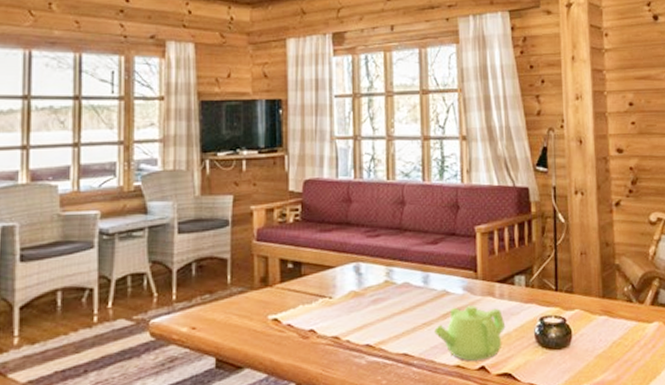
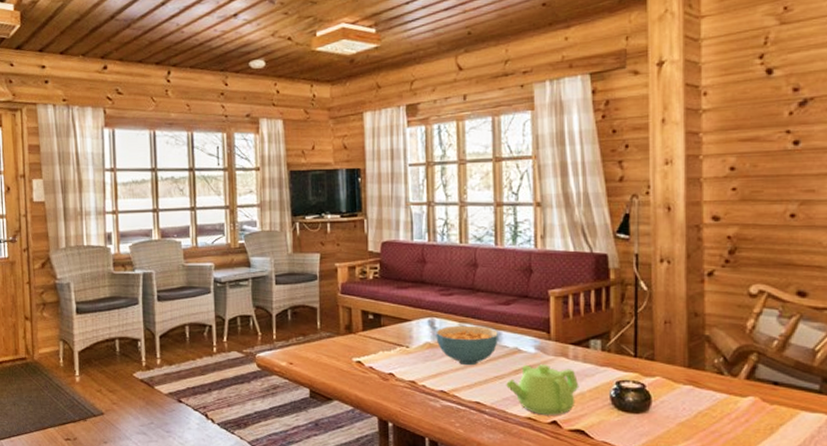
cereal bowl: none [361,268,427,314] -> present [436,325,499,366]

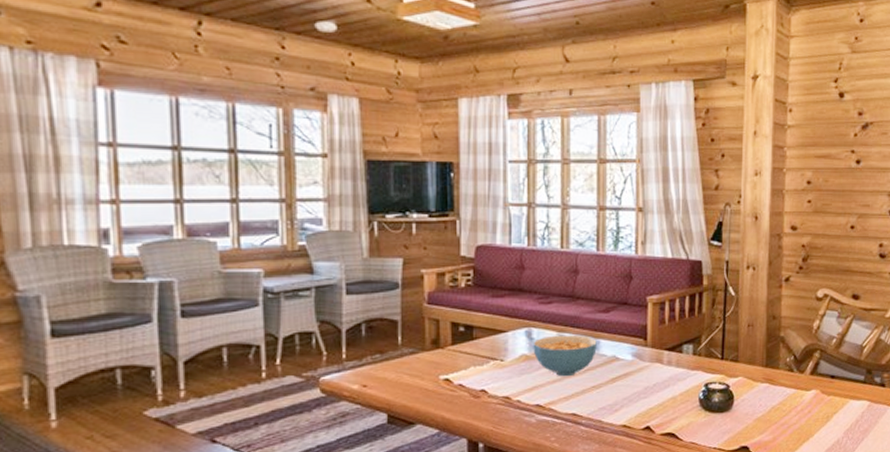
teapot: present [506,364,579,415] -> none [603,371,672,422]

